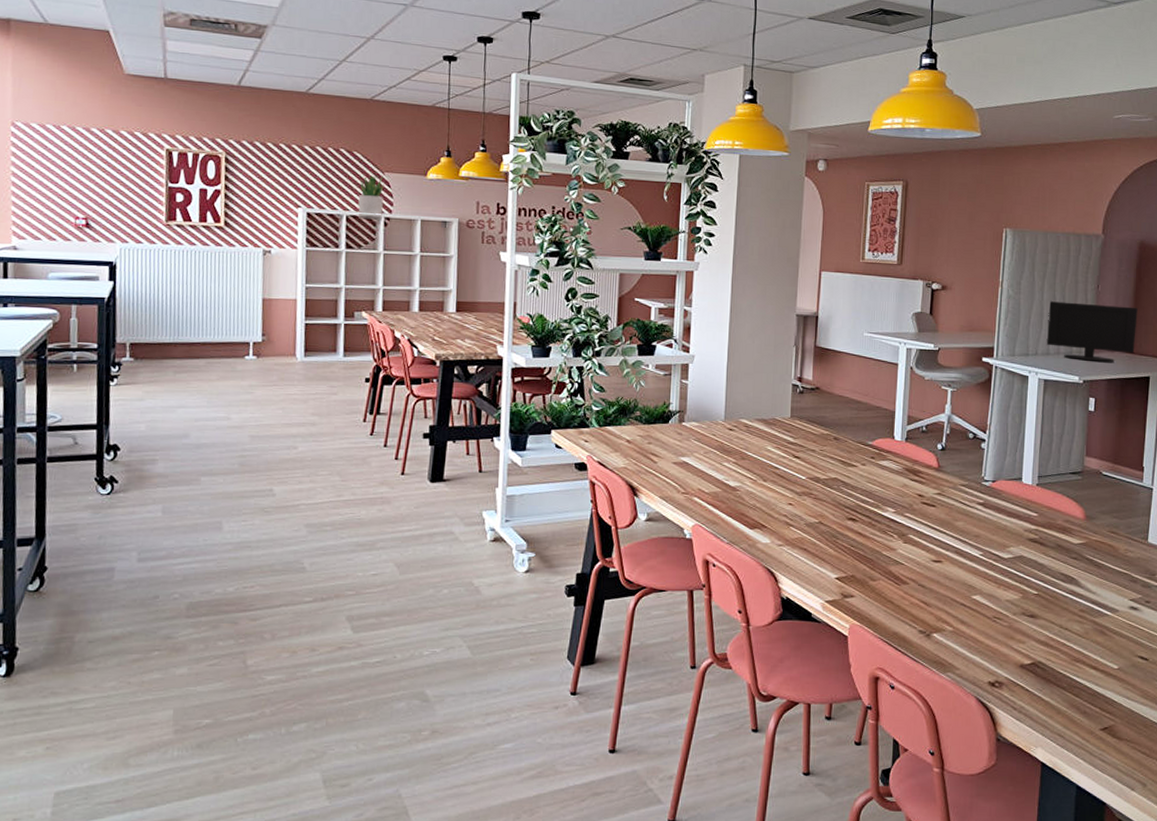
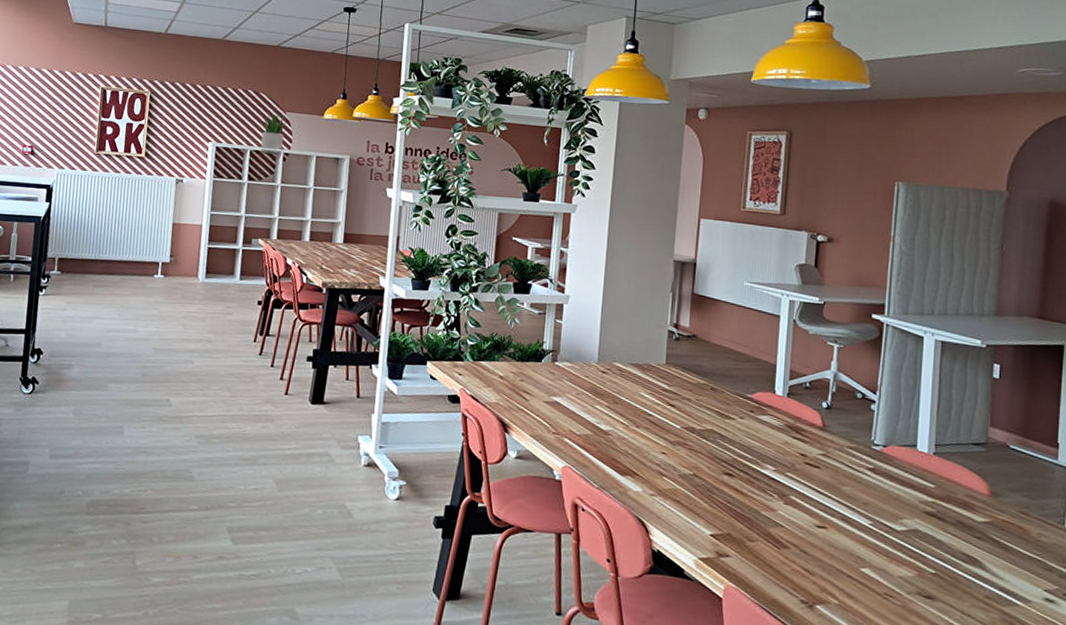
monitor: present [1047,301,1138,363] -> none [945,259,1049,328]

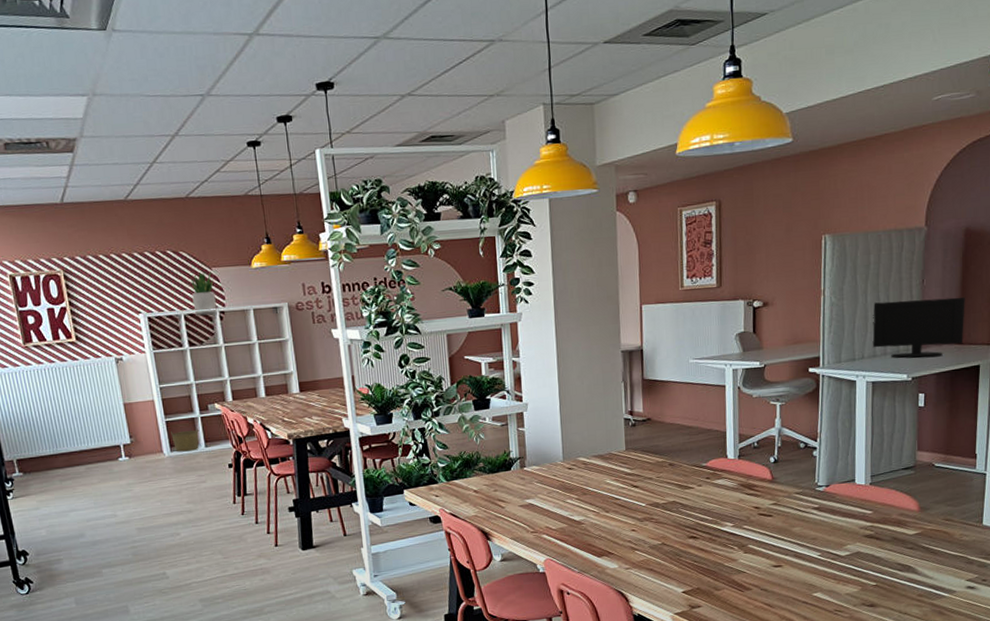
basket: none [210,258,237,281] -> present [171,428,199,452]
monitor: none [945,259,1049,328] -> present [873,297,965,359]

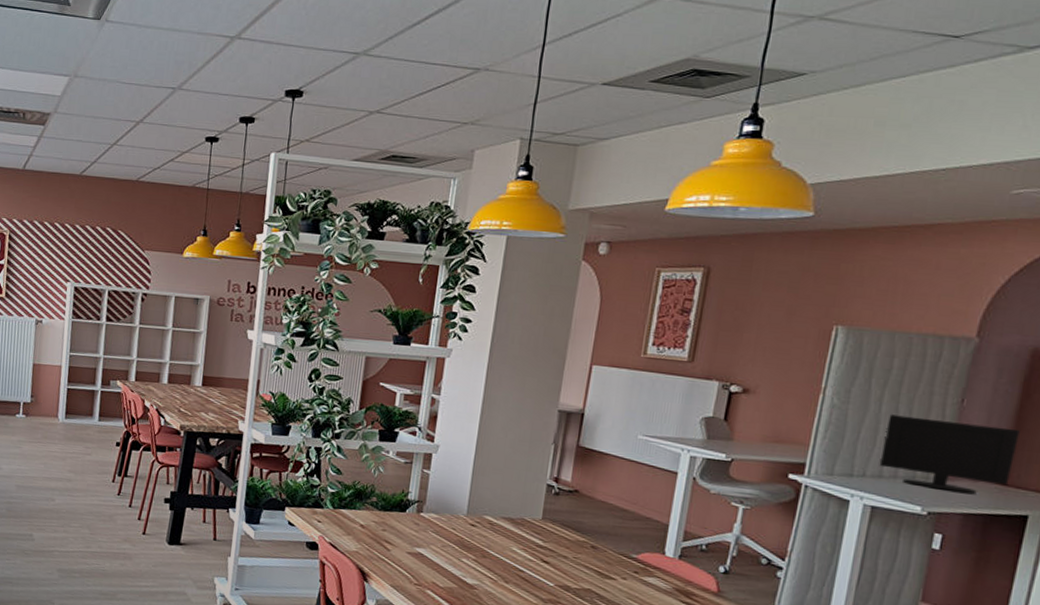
basket: present [171,428,199,452] -> none [69,399,96,422]
planter: present [190,270,217,316] -> none [119,252,144,296]

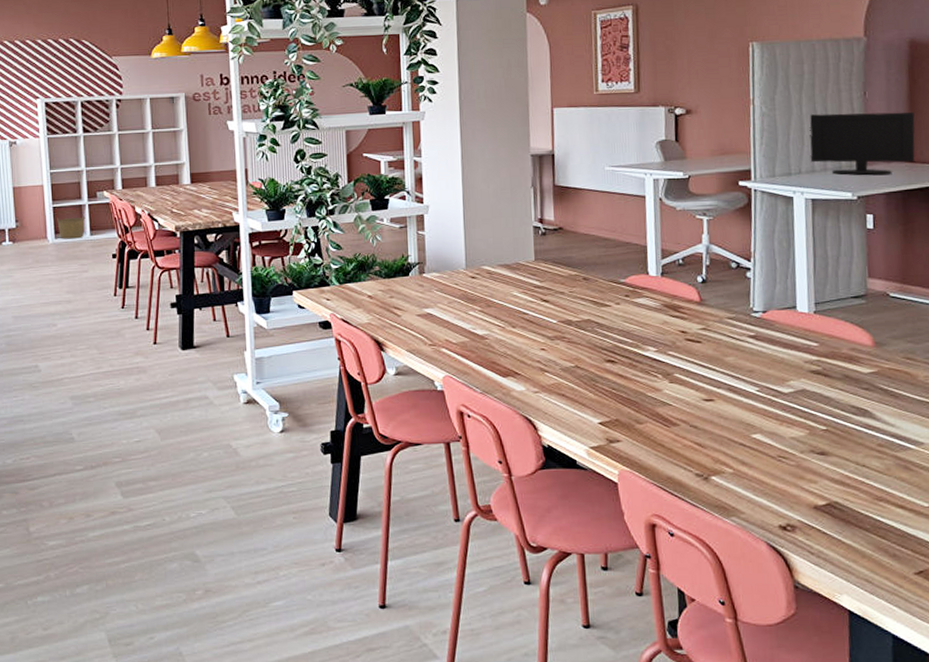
basket: none [69,399,96,422] -> present [57,215,85,239]

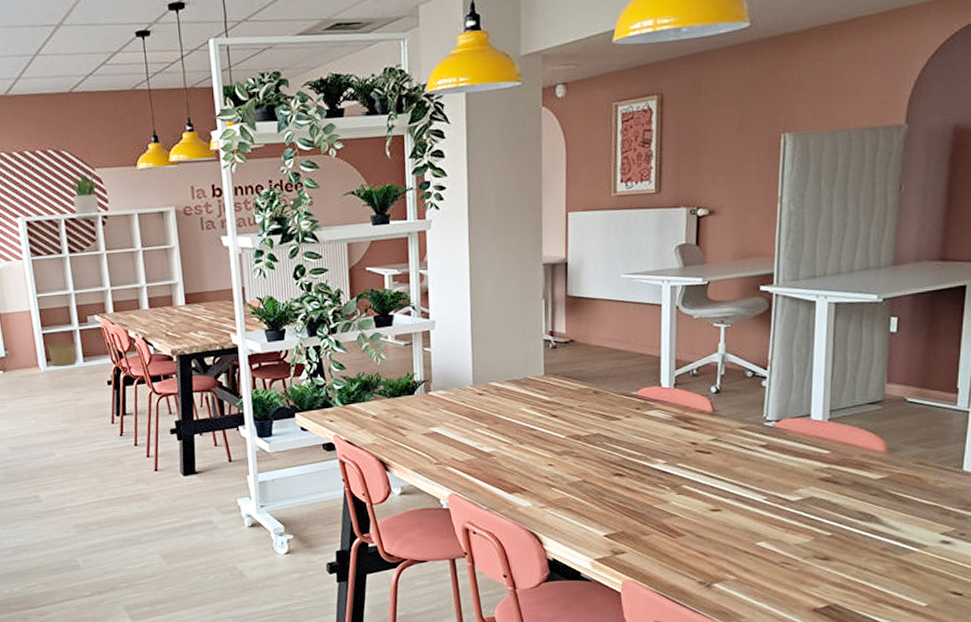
planter: none [90,59,114,103] -> present [71,171,99,221]
monitor: present [810,112,915,176] -> none [838,206,951,277]

